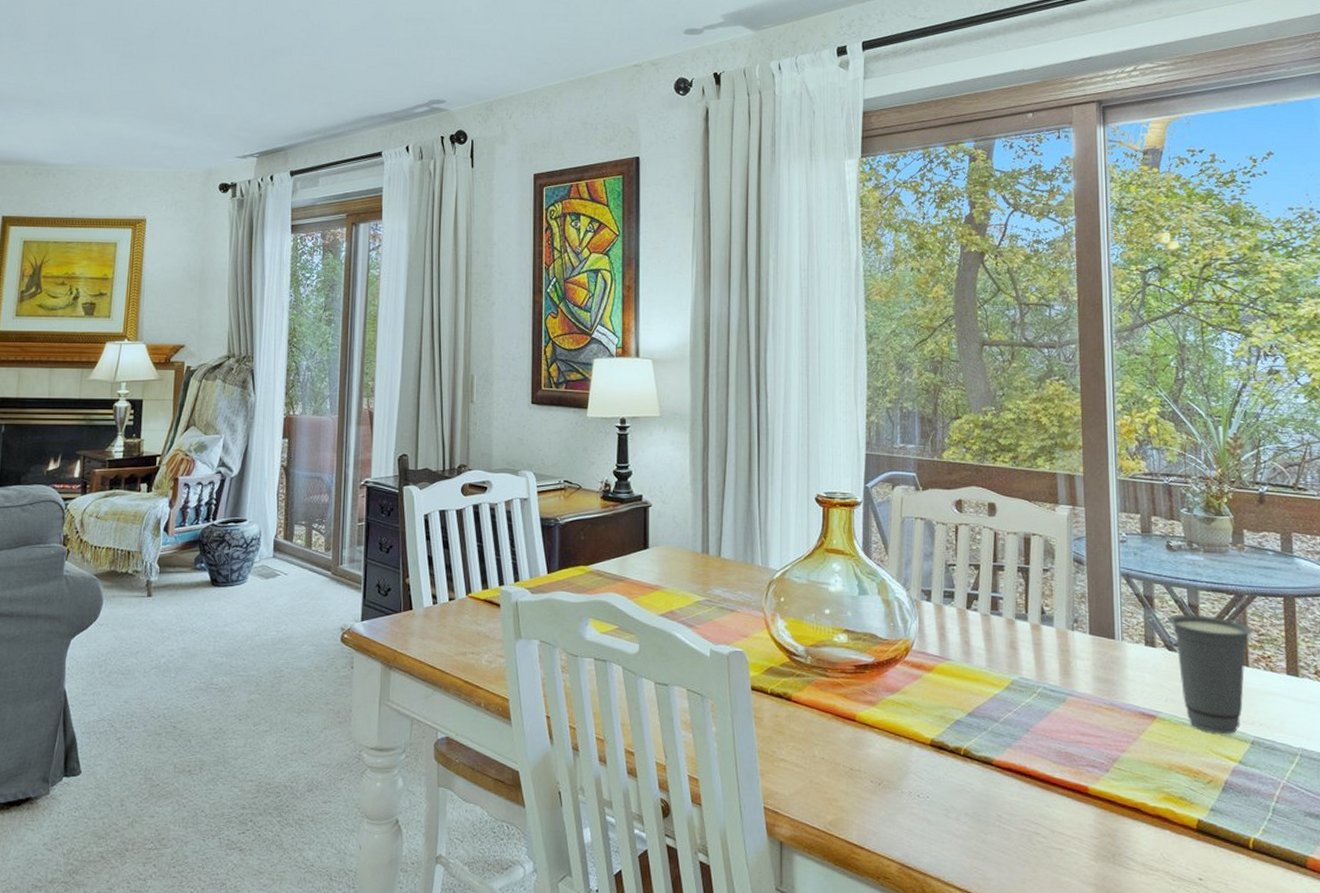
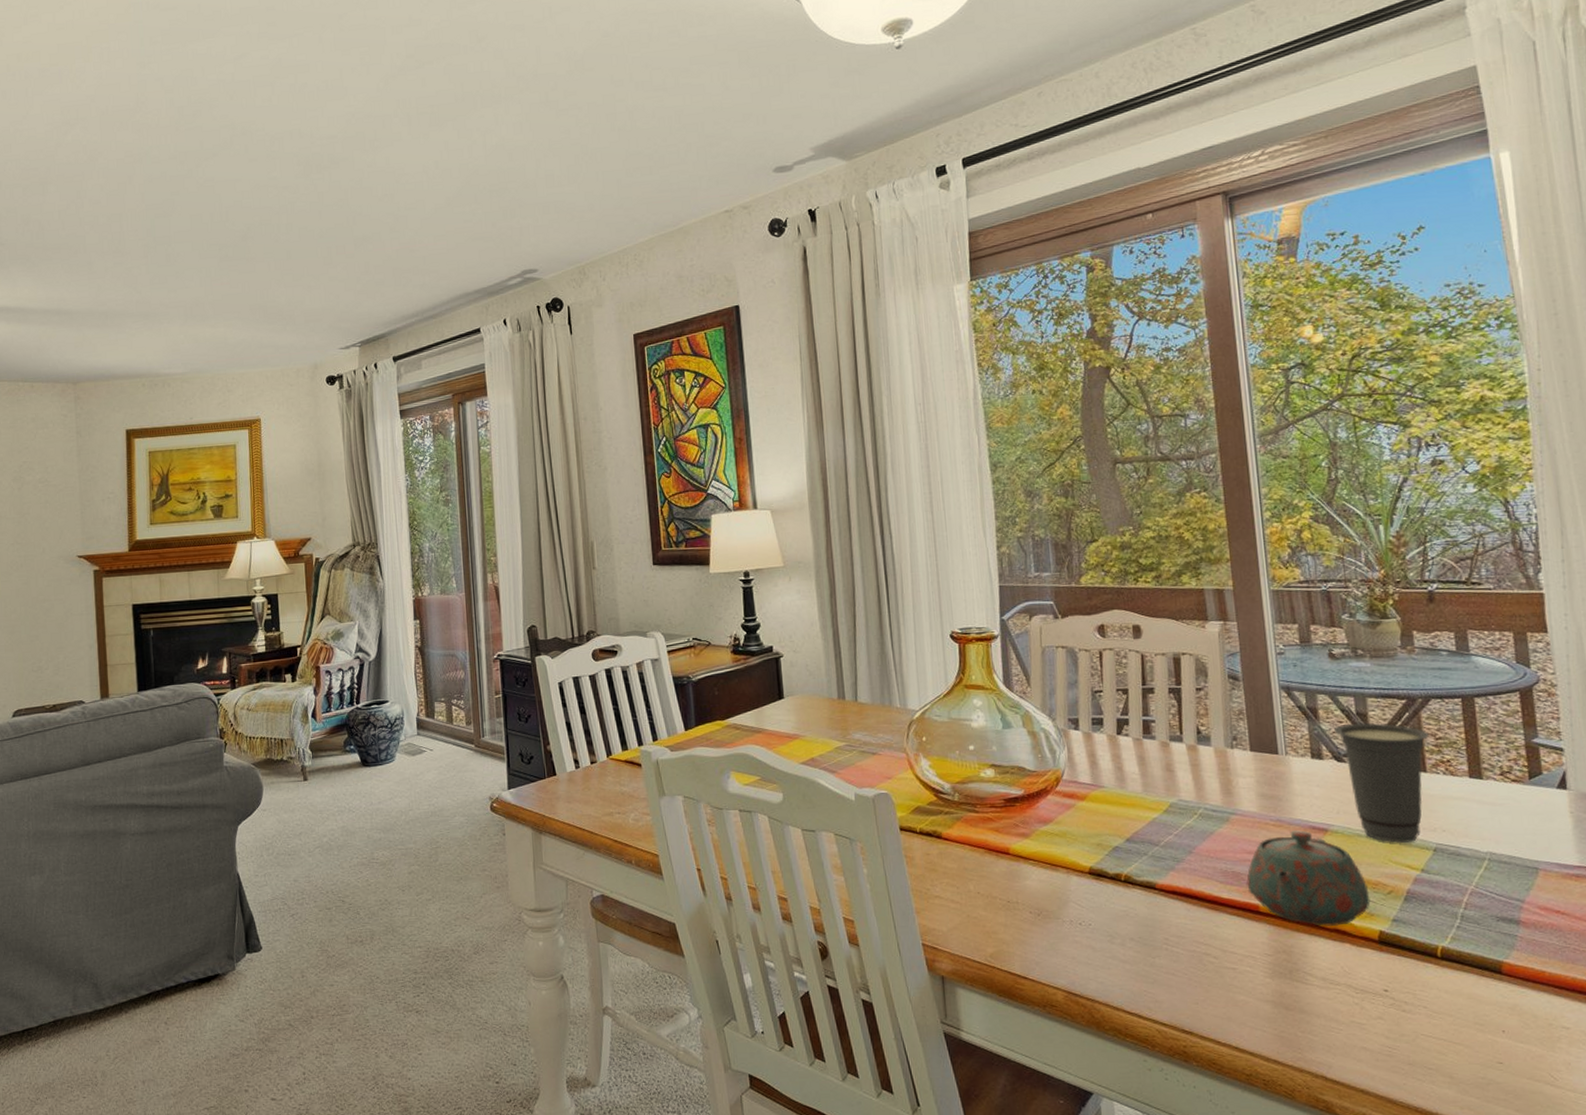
teapot: none [1078,715,1191,812] -> present [1246,830,1370,926]

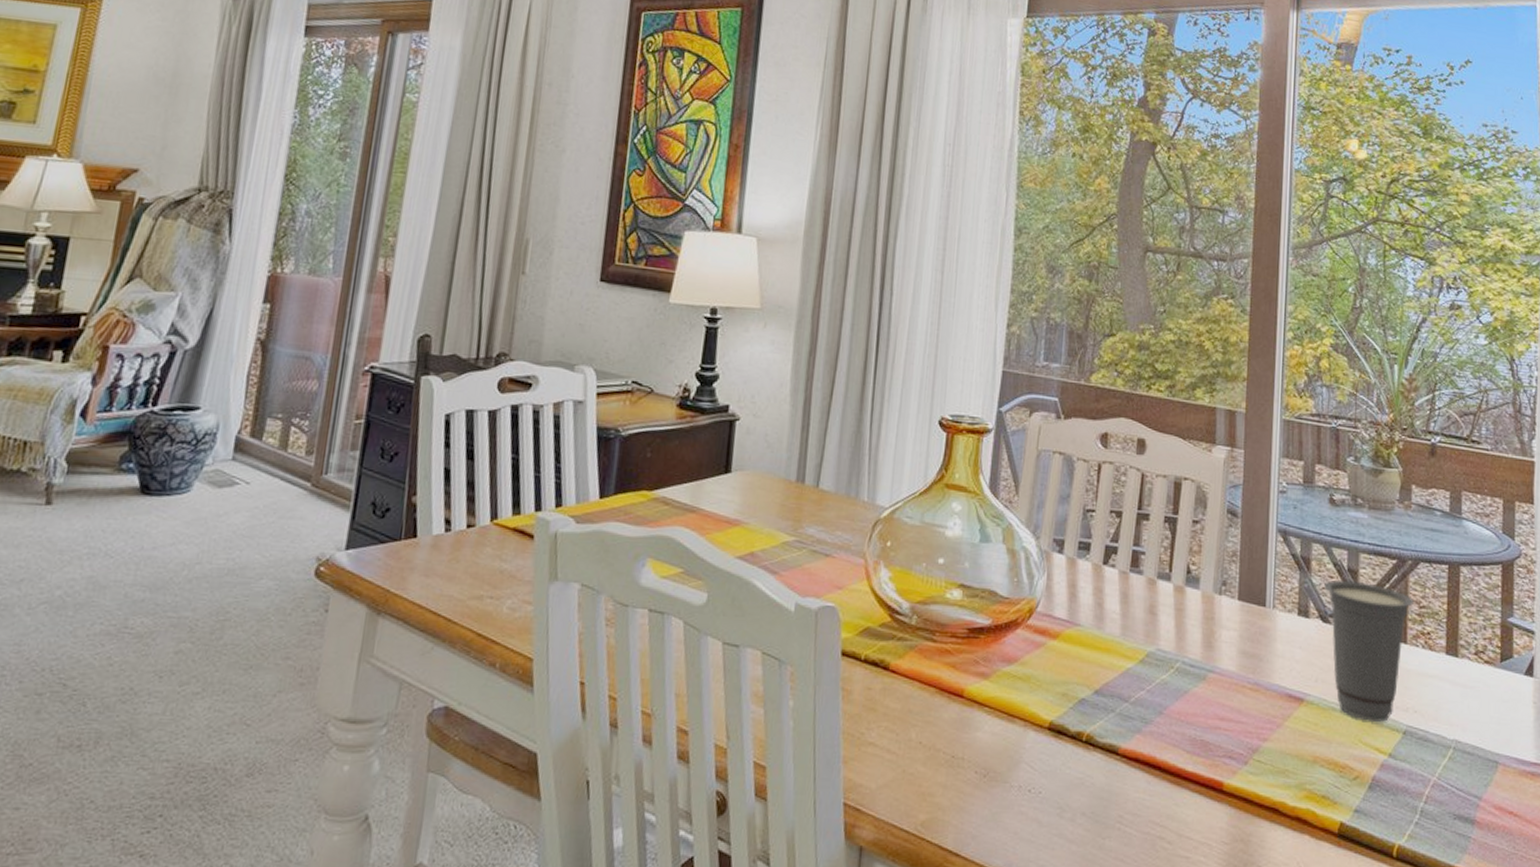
teapot: present [1246,830,1370,926] -> none [1214,697,1336,813]

